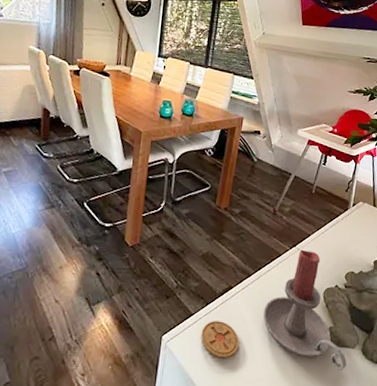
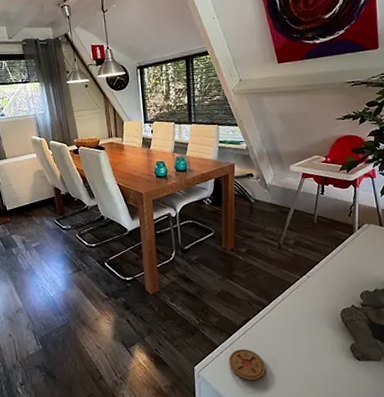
candle holder: present [263,249,347,370] -> none [284,276,375,382]

